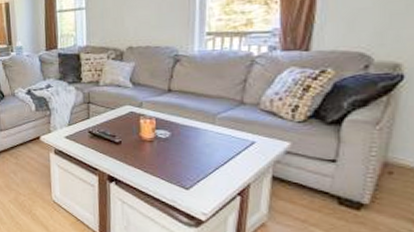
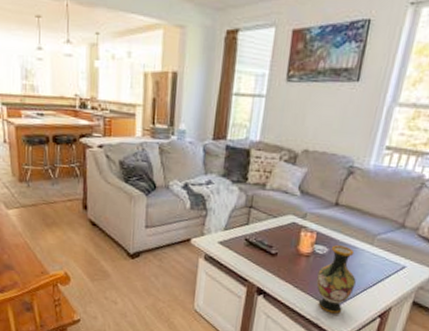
vase: none [164,128,206,195] -> present [316,245,356,314]

